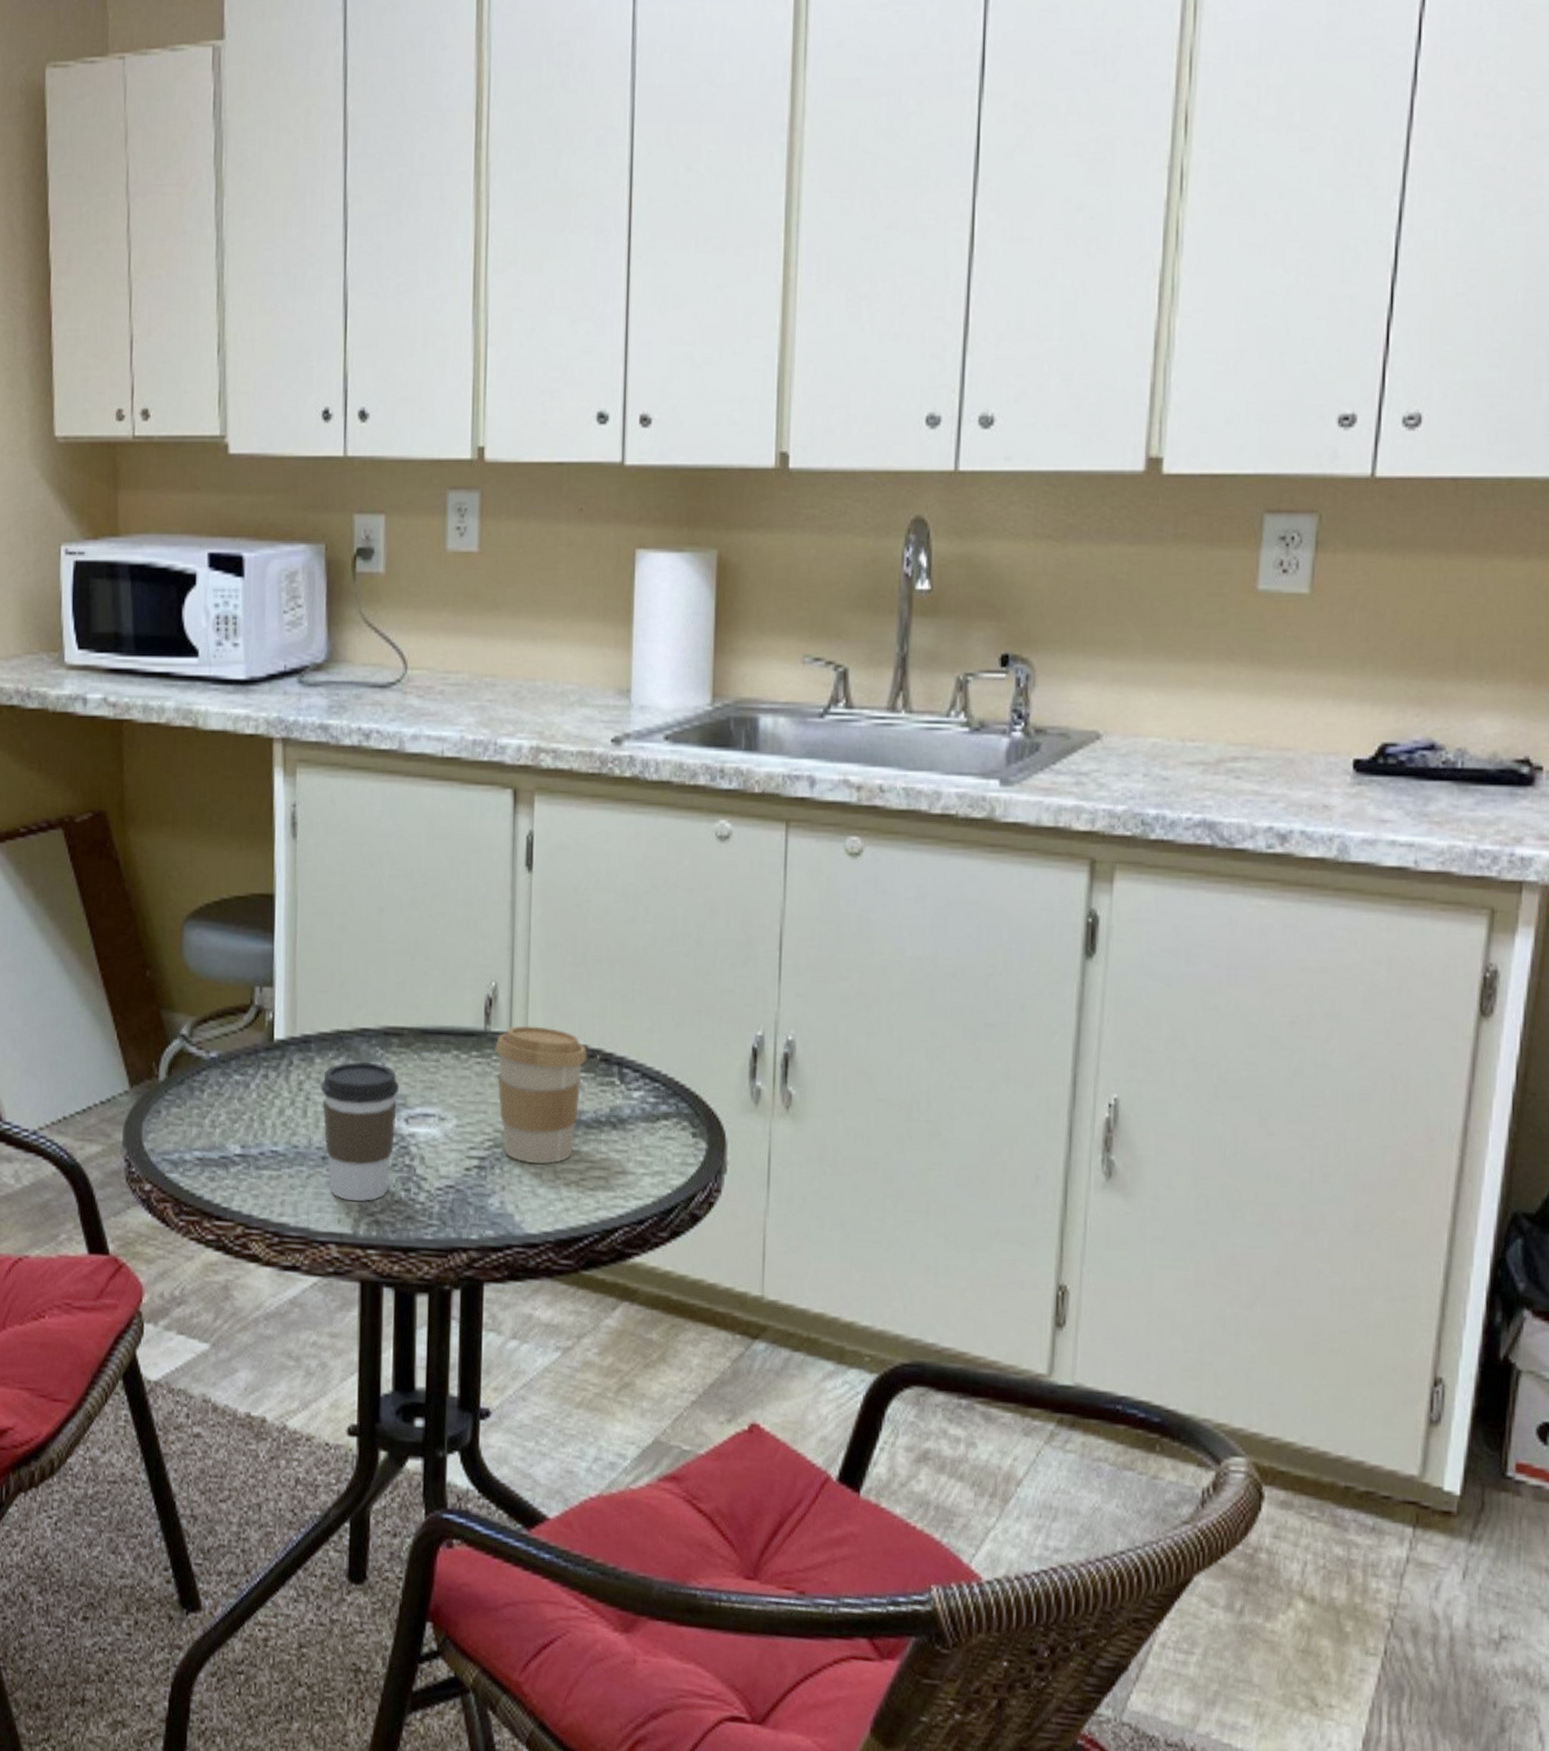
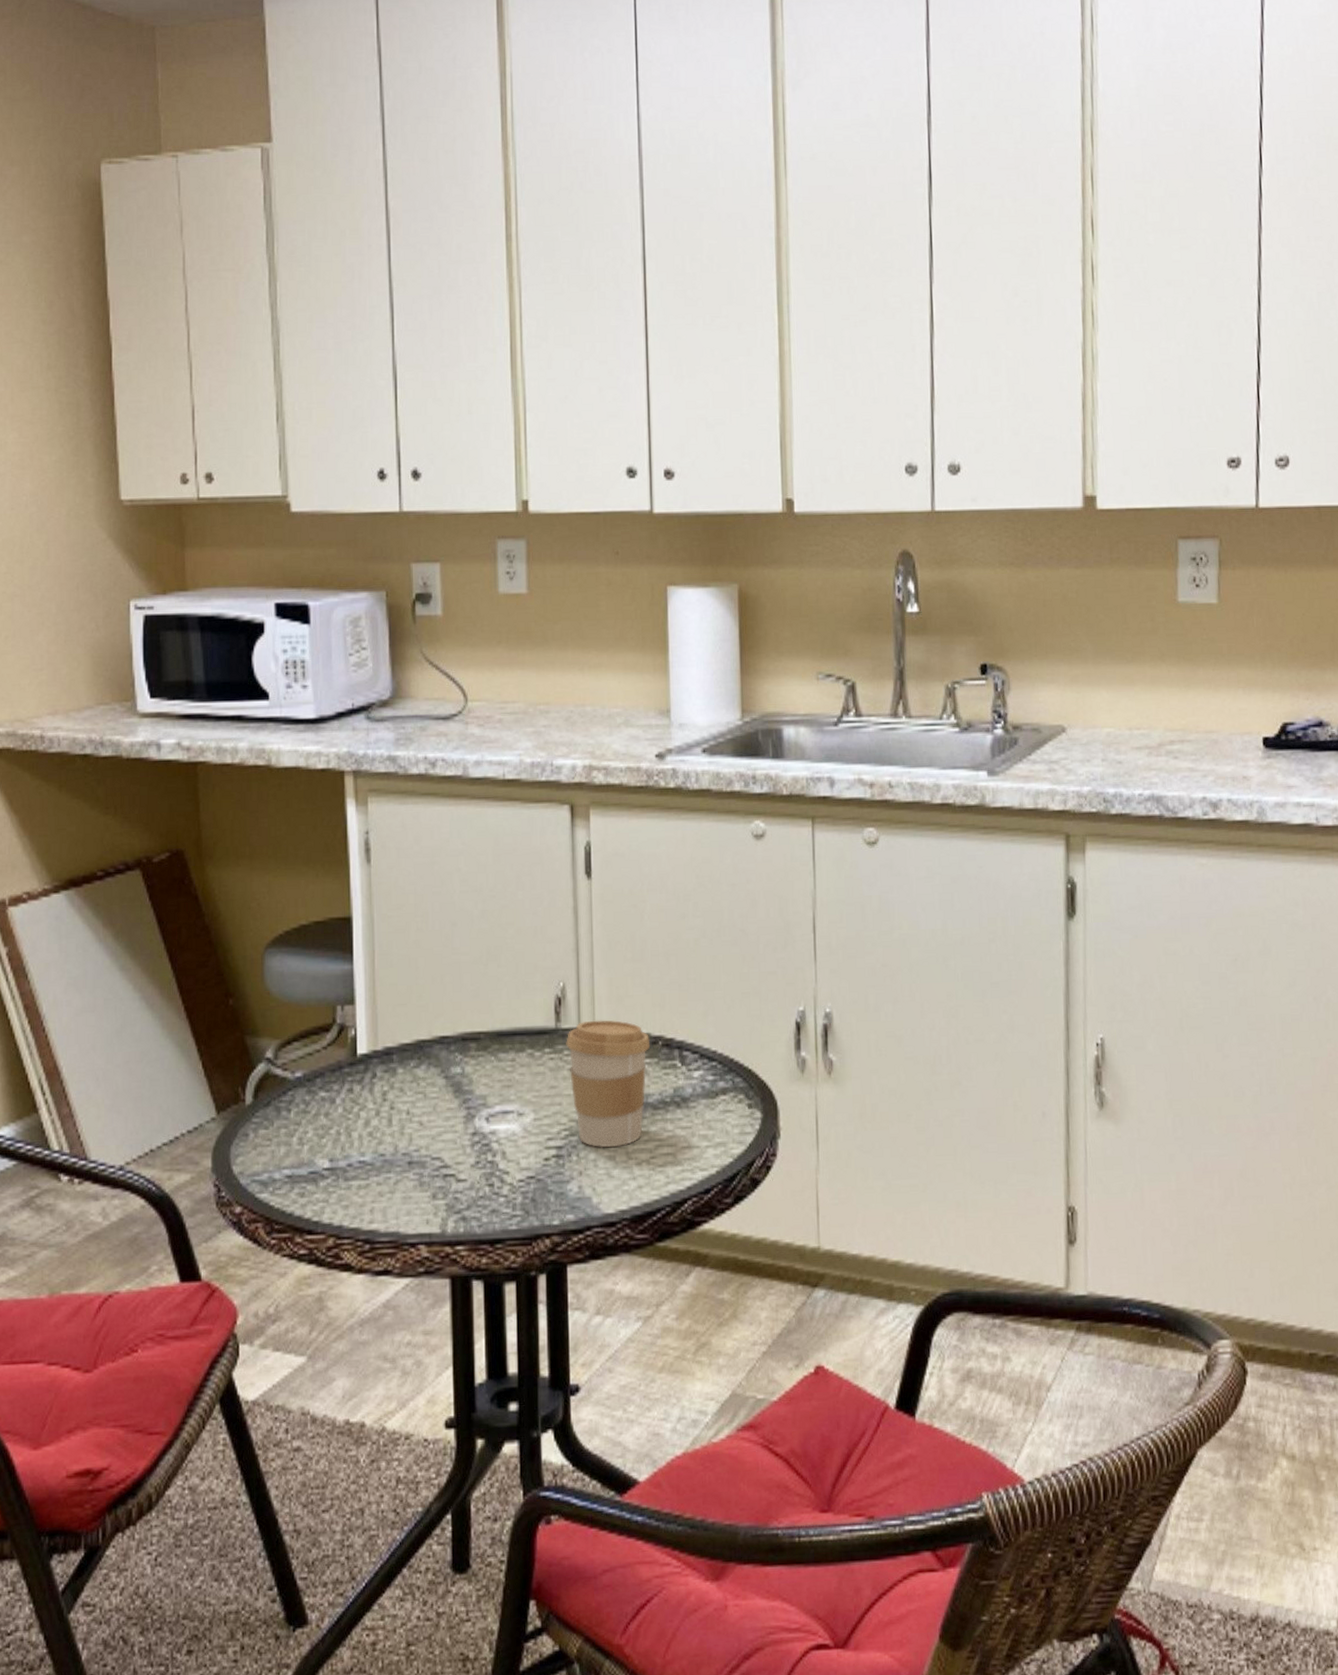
coffee cup: present [319,1061,400,1201] -> none [403,1068,479,1201]

